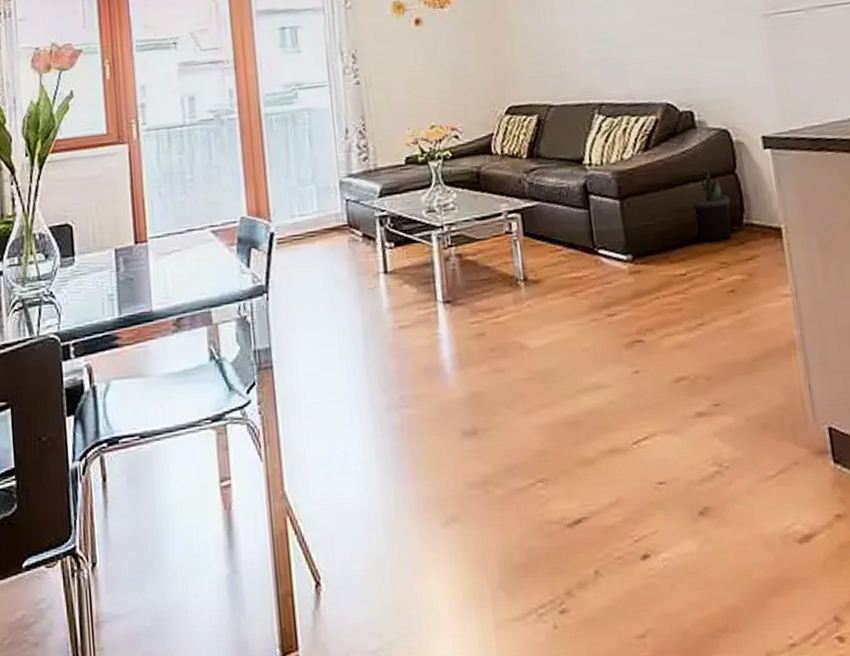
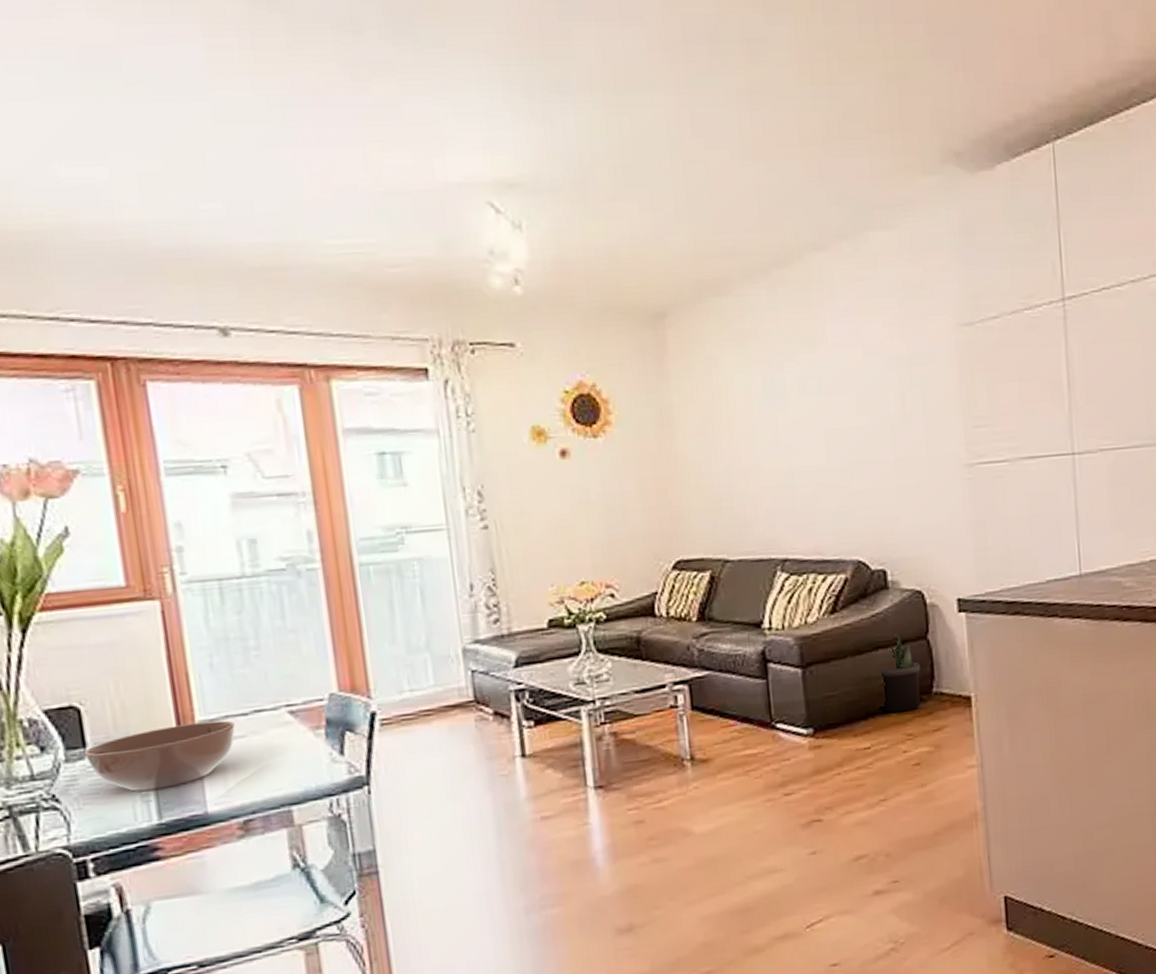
bowl: none [72,237,174,293] -> present [83,720,235,793]

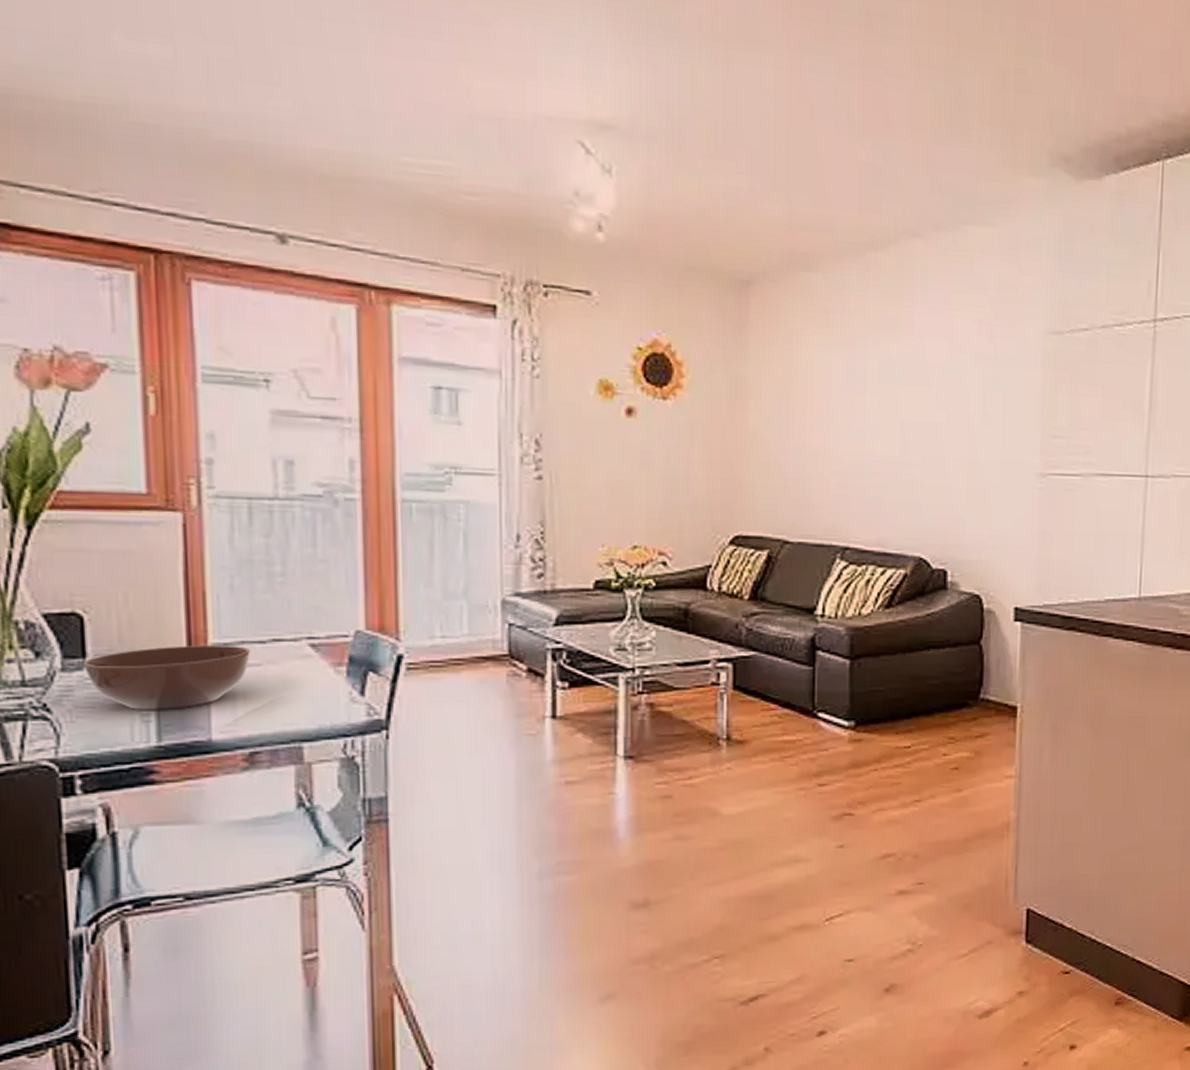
planter: present [875,633,921,713] -> none [920,635,971,715]

